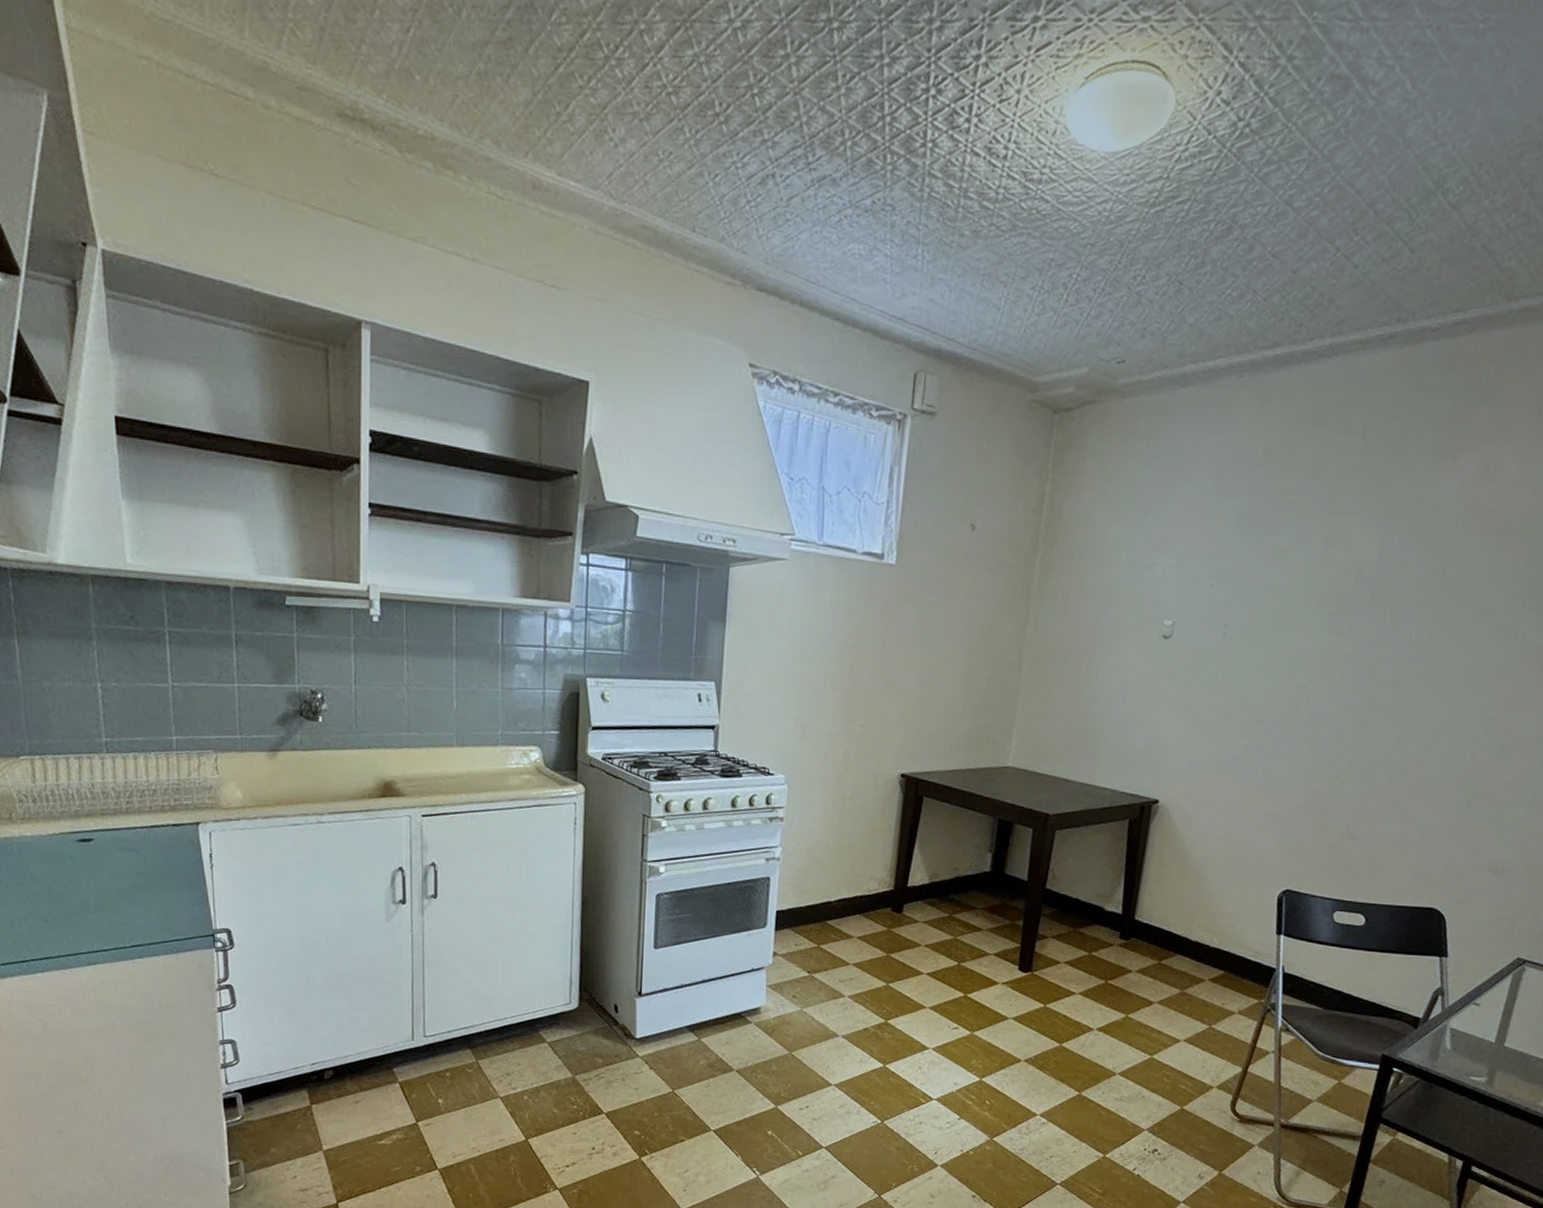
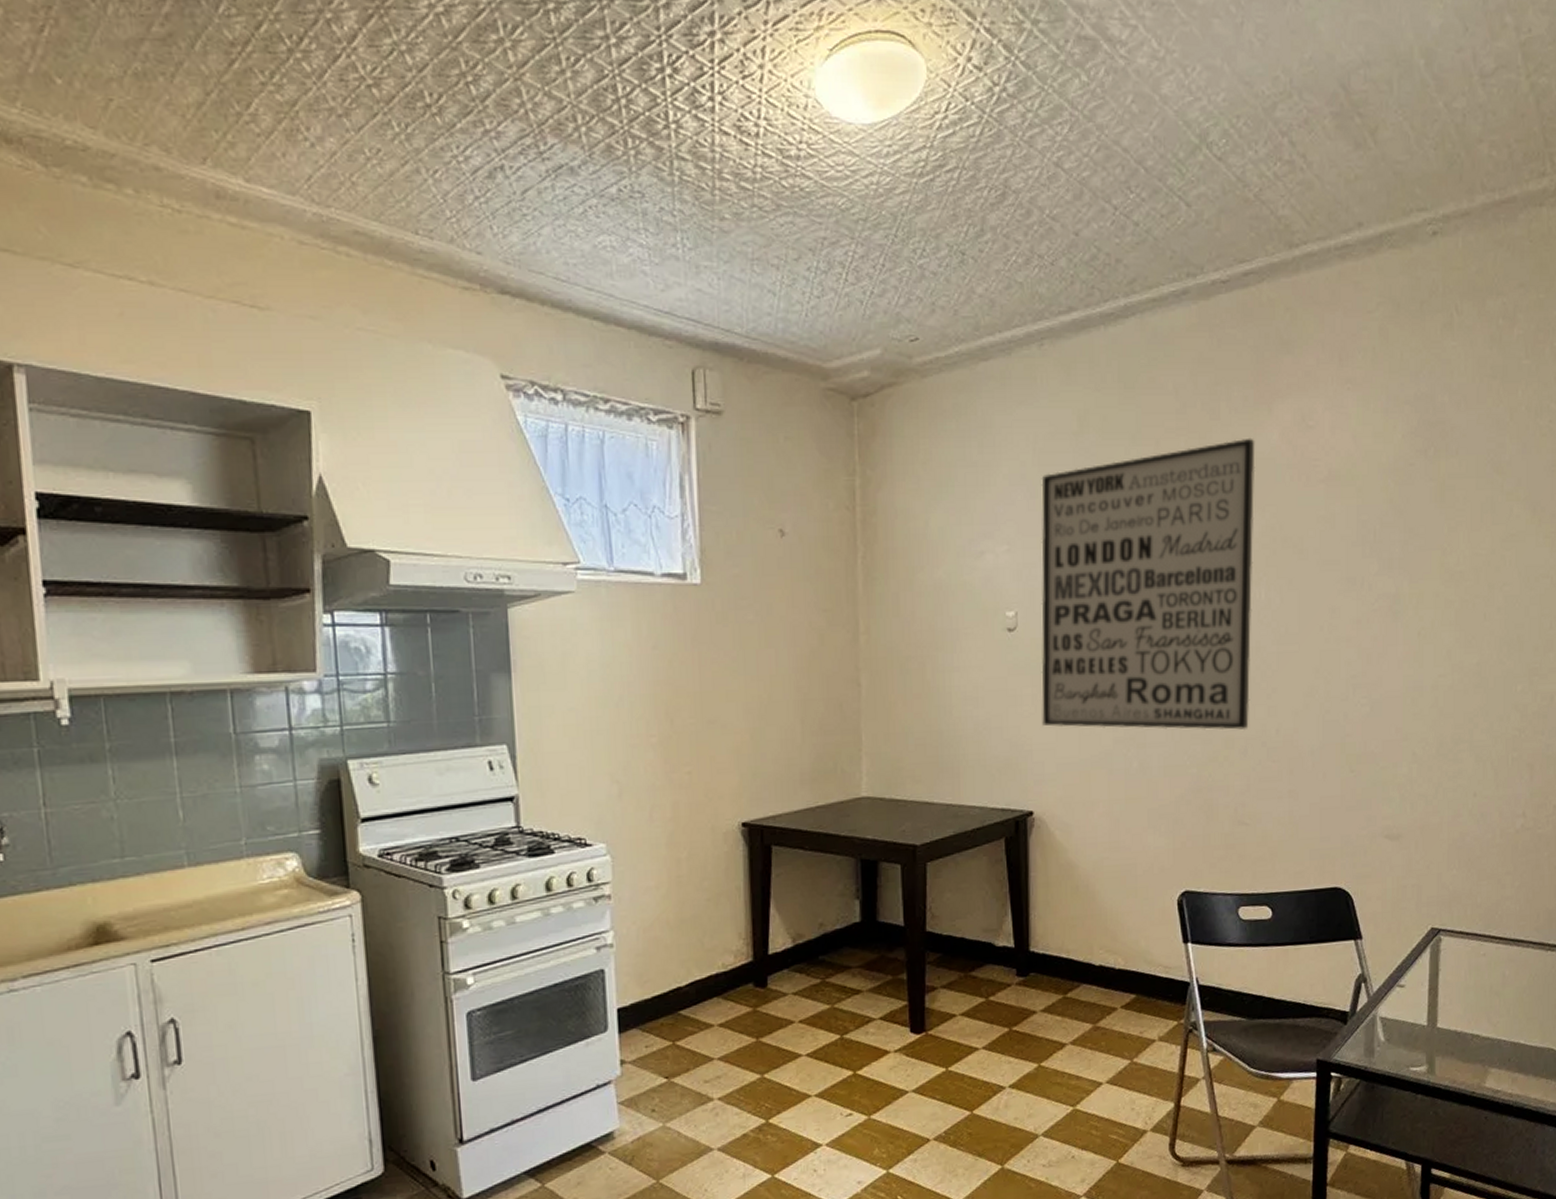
wall art: none [1180,483,1435,754] -> present [1041,437,1255,730]

